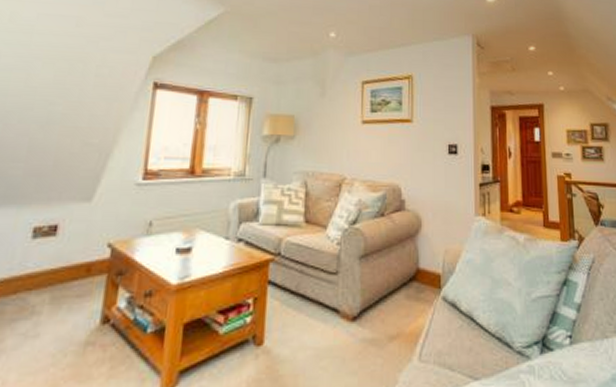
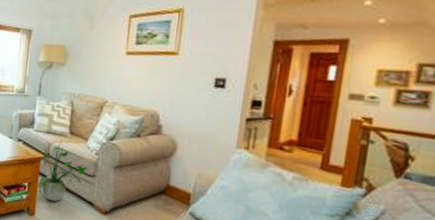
potted plant: none [265,231,328,319] -> present [37,139,87,202]

